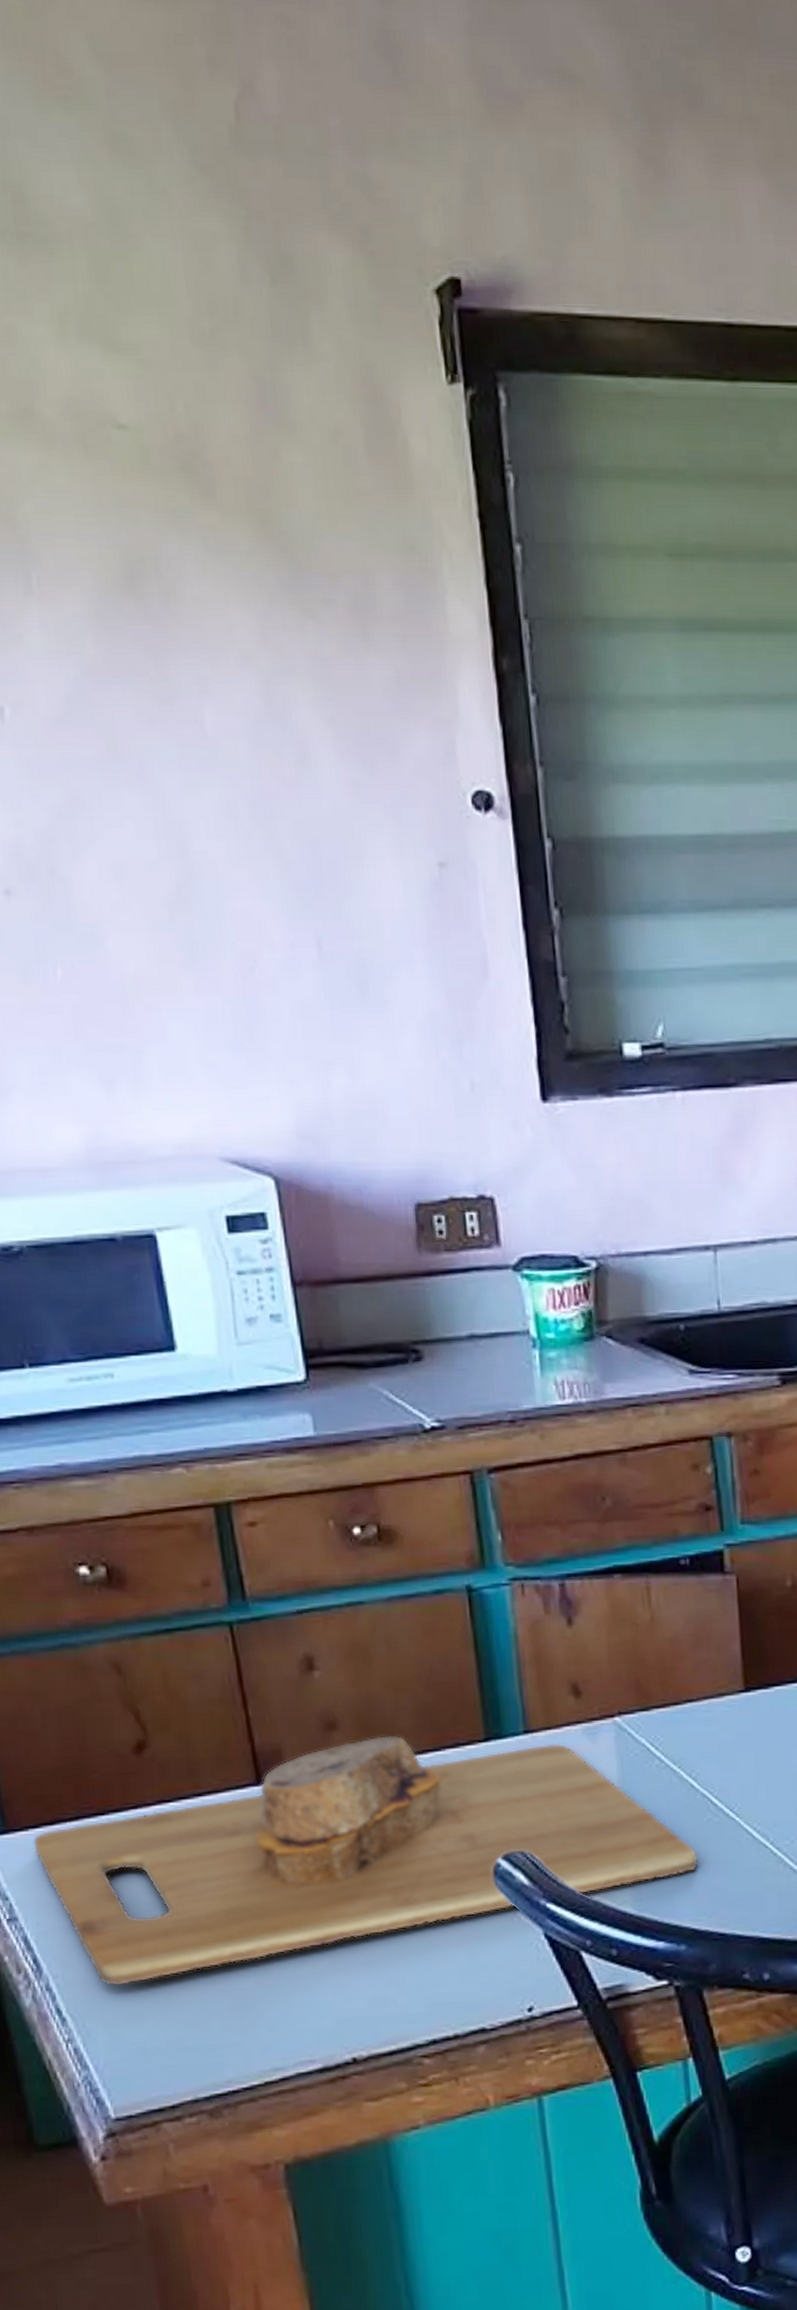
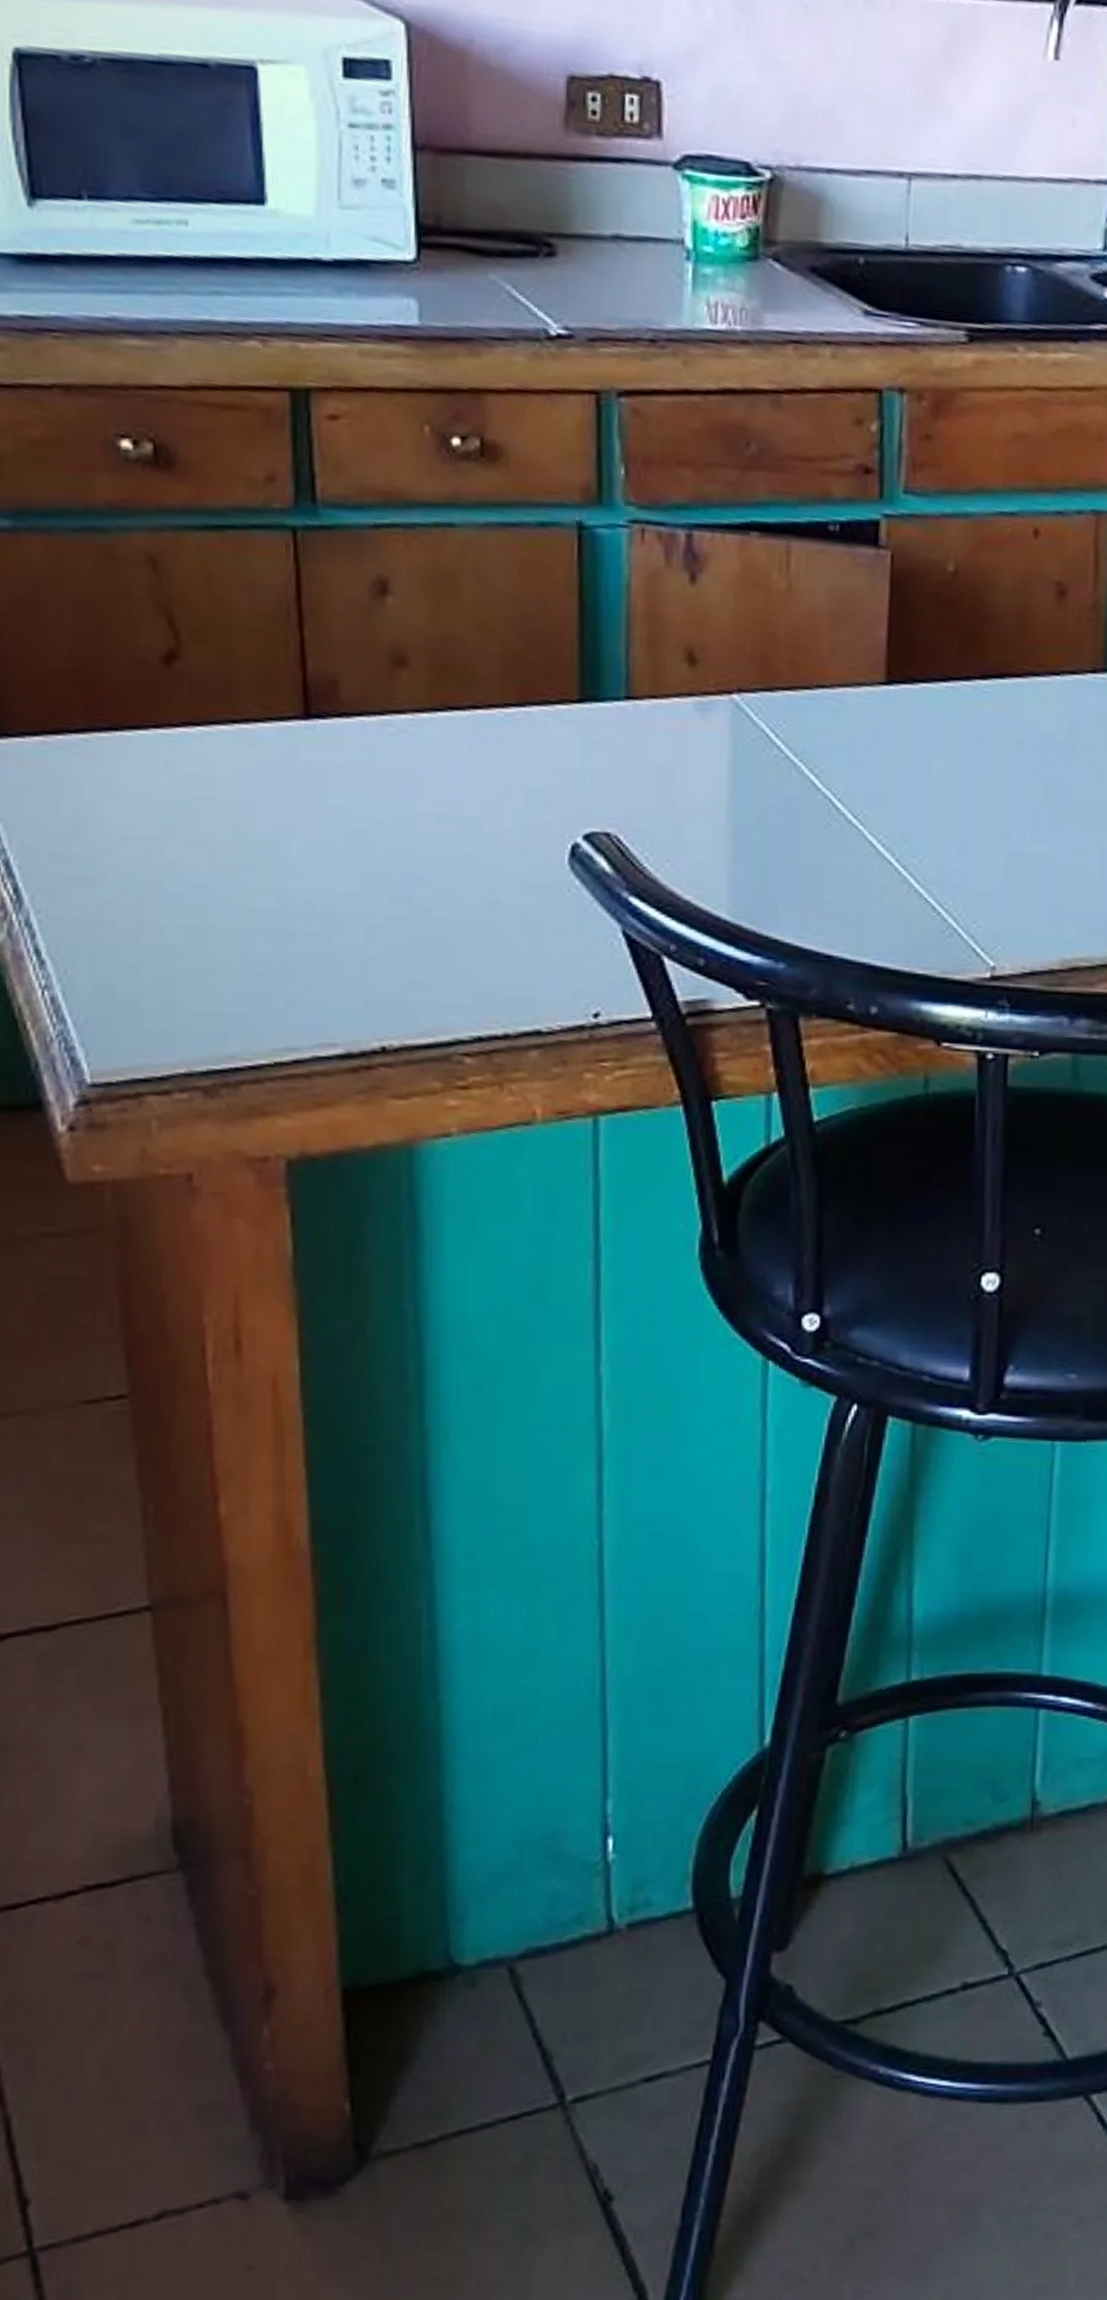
cutting board: present [32,1735,699,1987] -> none [28,680,811,933]

